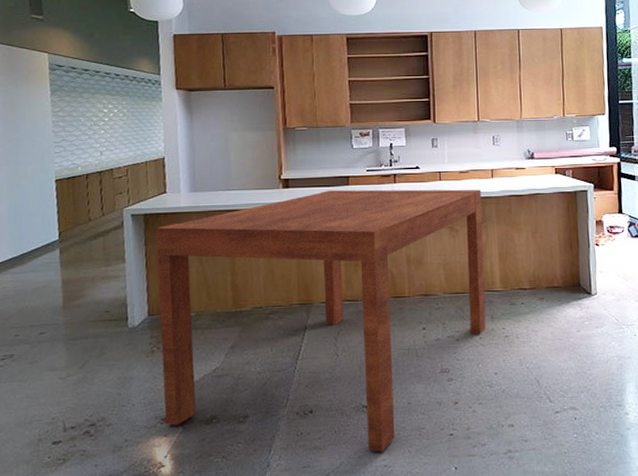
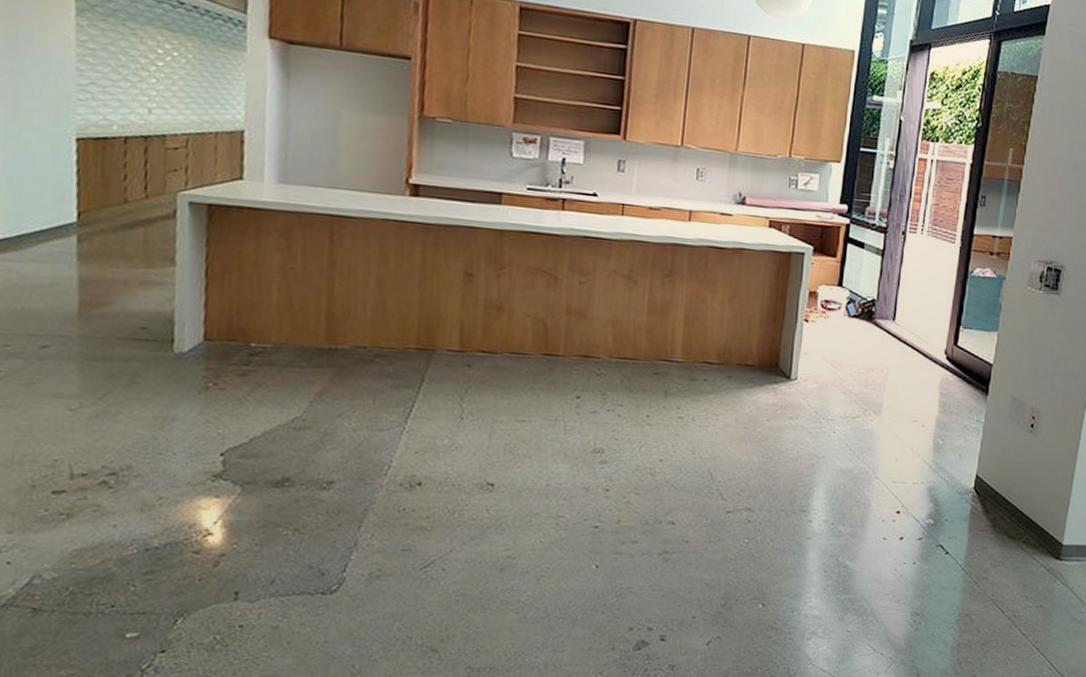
dining table: present [156,189,486,452] -> none [217,207,673,540]

